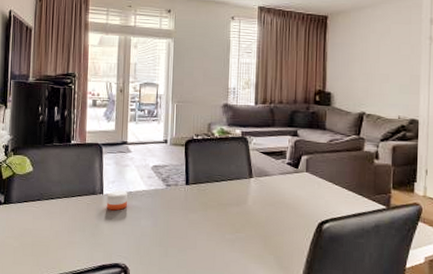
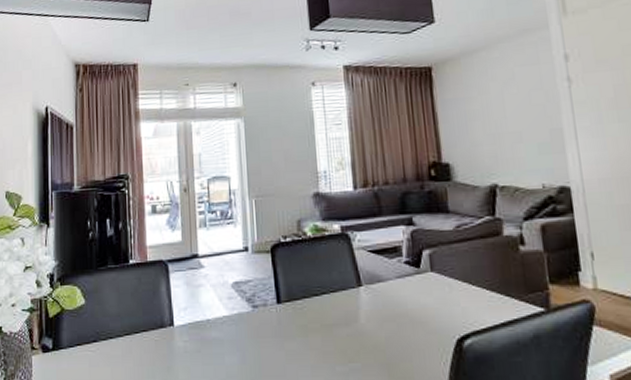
candle: present [106,190,128,211] -> none [178,319,206,347]

